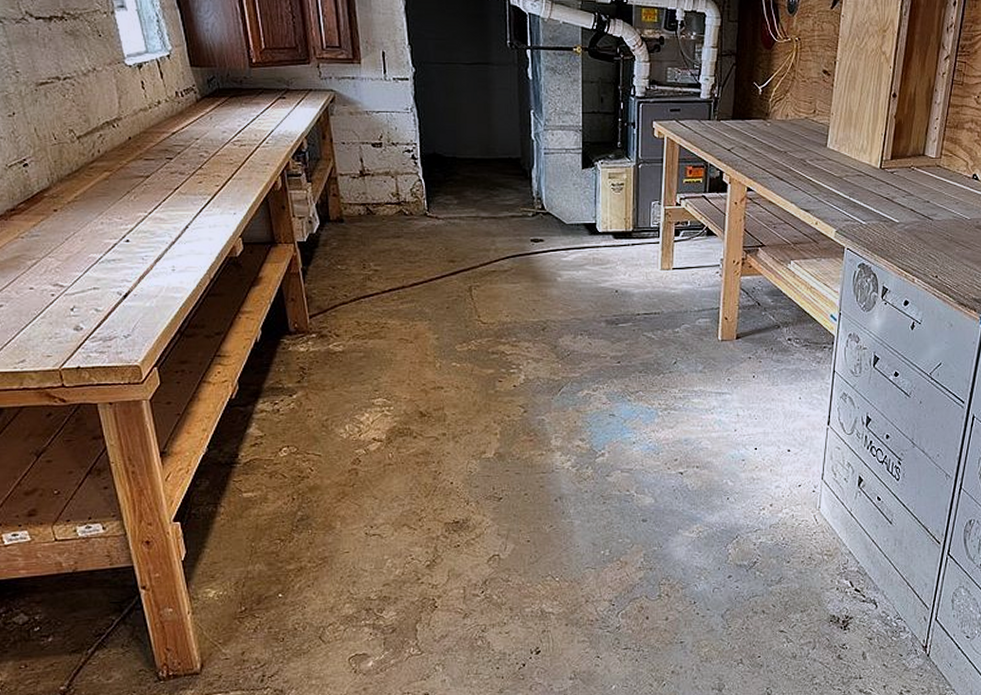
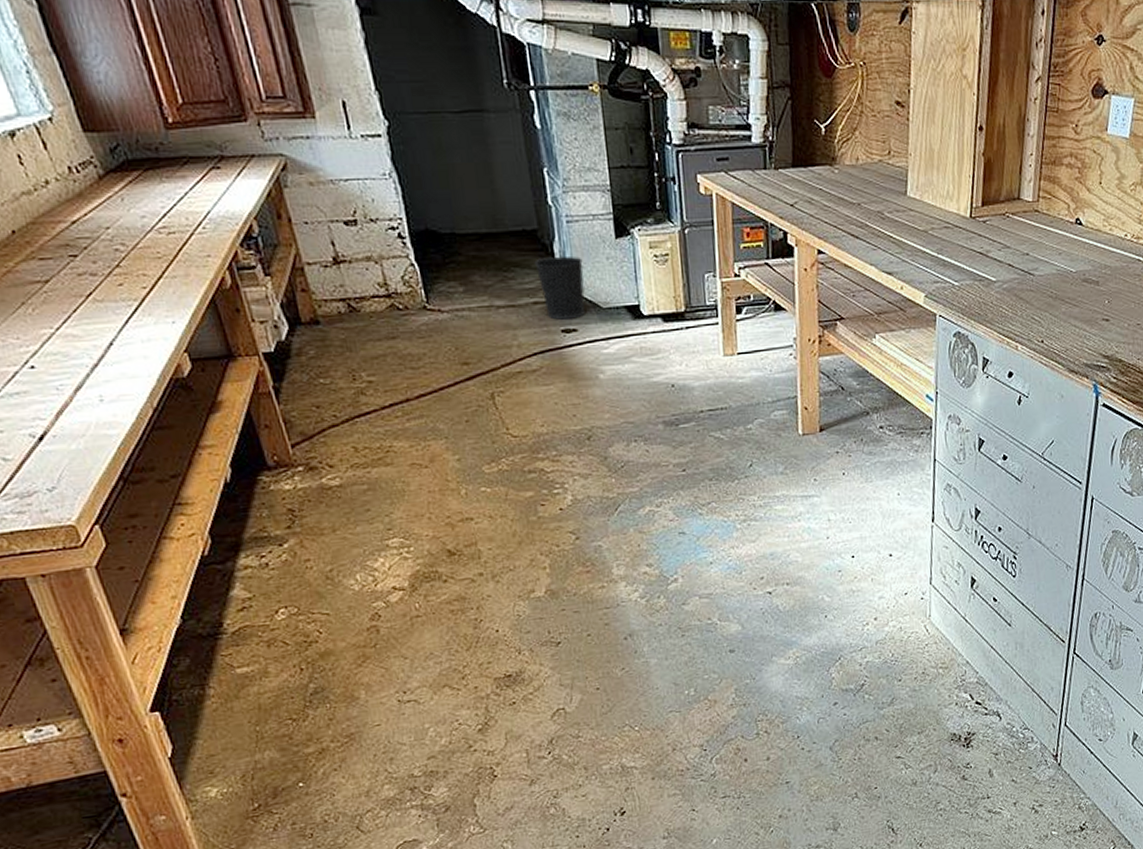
wastebasket: none [515,180,554,231] -> present [534,256,585,320]

